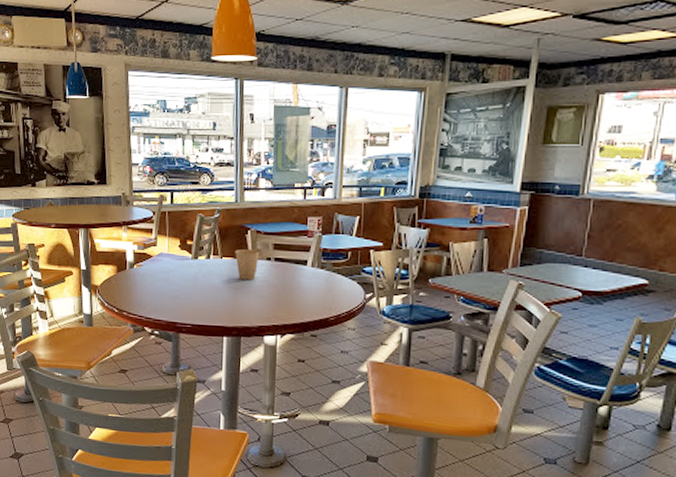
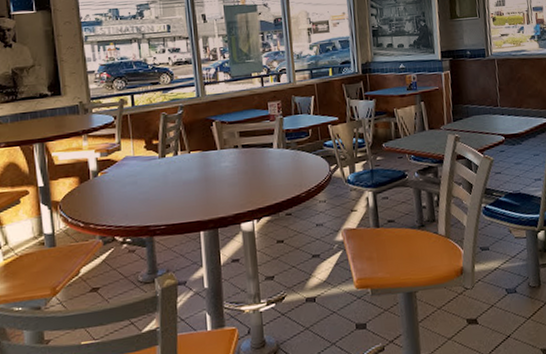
paper cup: present [235,248,260,281] -> none [202,139,227,172]

